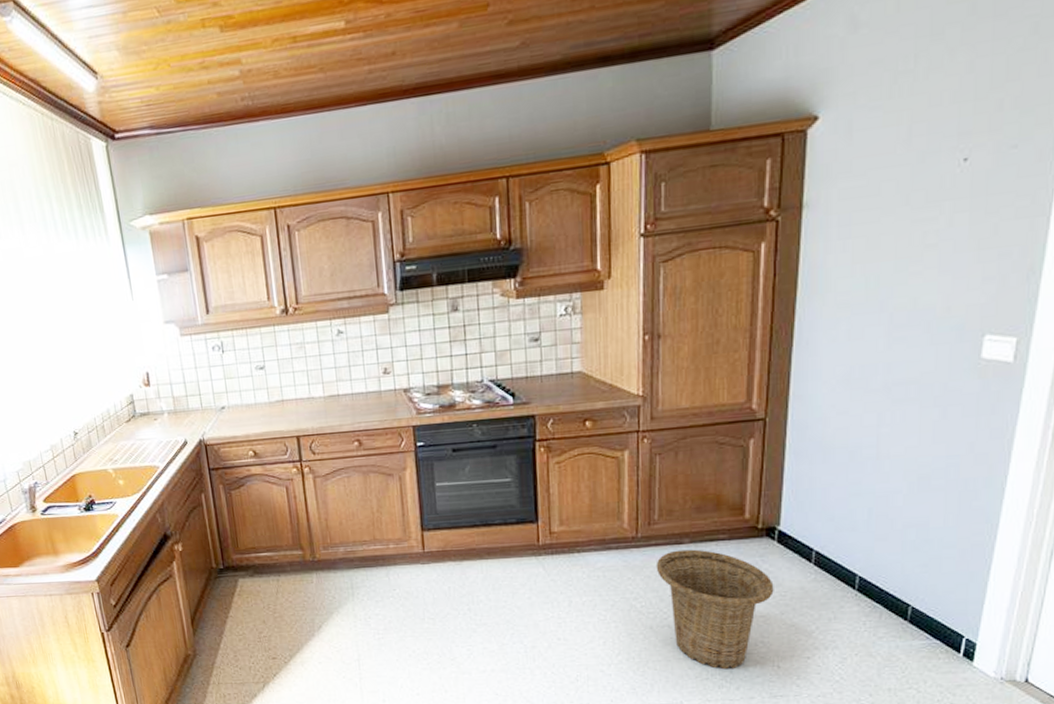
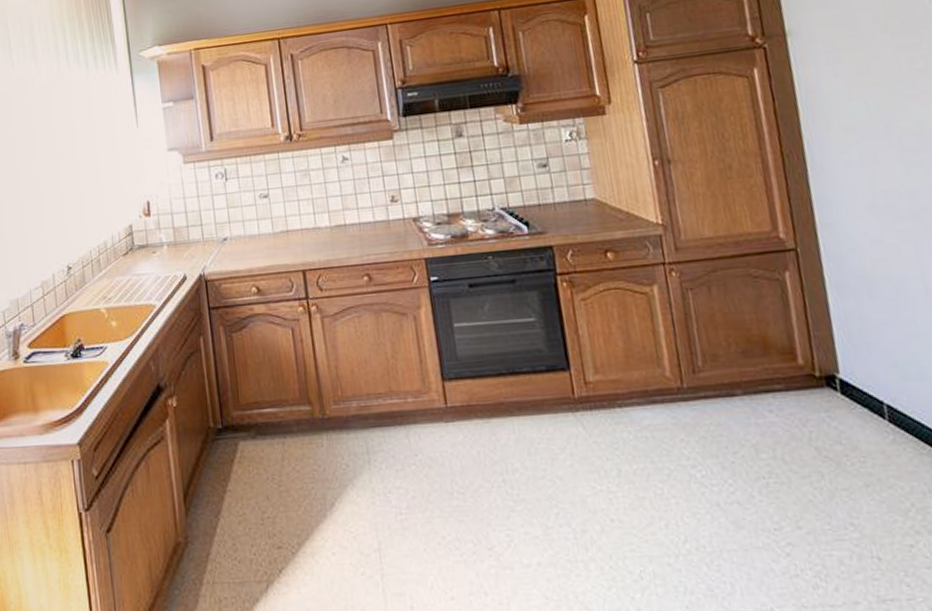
basket: present [656,549,774,670] -> none [709,402,851,563]

